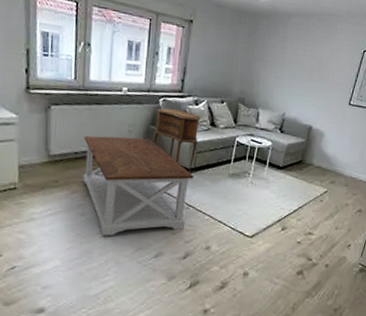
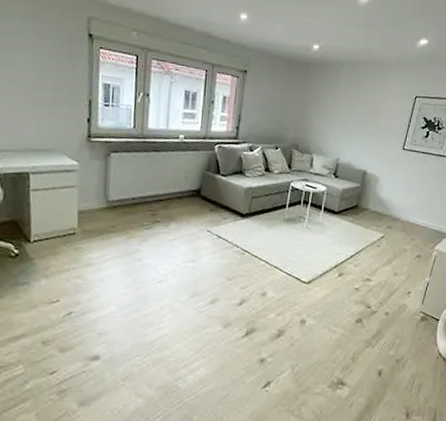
coffee table: present [83,135,194,236] -> none [140,181,249,282]
side table: present [153,107,200,174] -> none [208,154,255,219]

